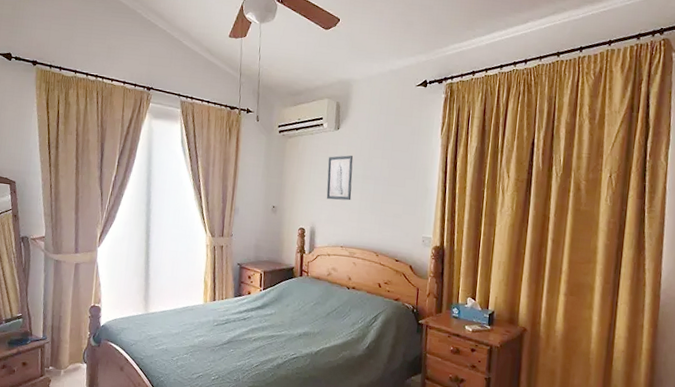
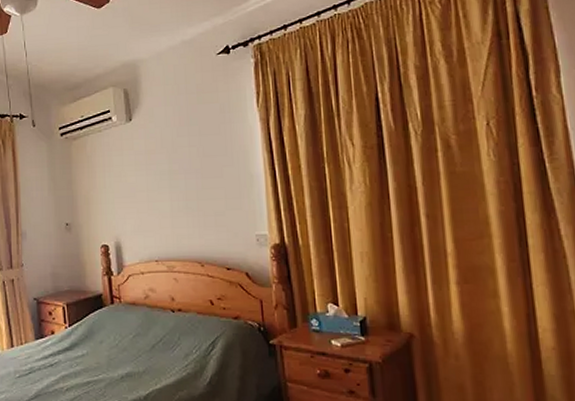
wall art: present [326,155,354,201] -> none [123,149,159,206]

